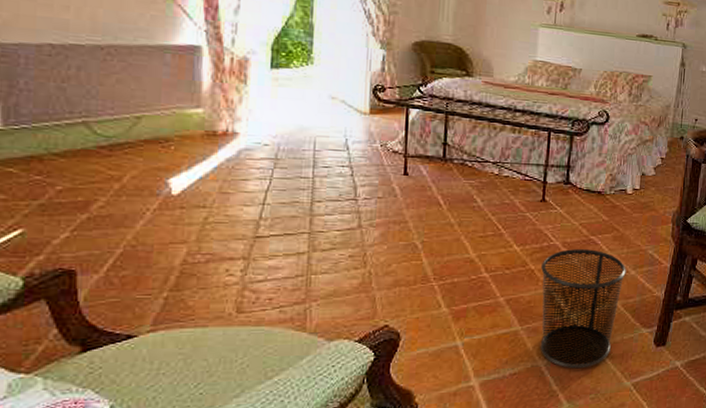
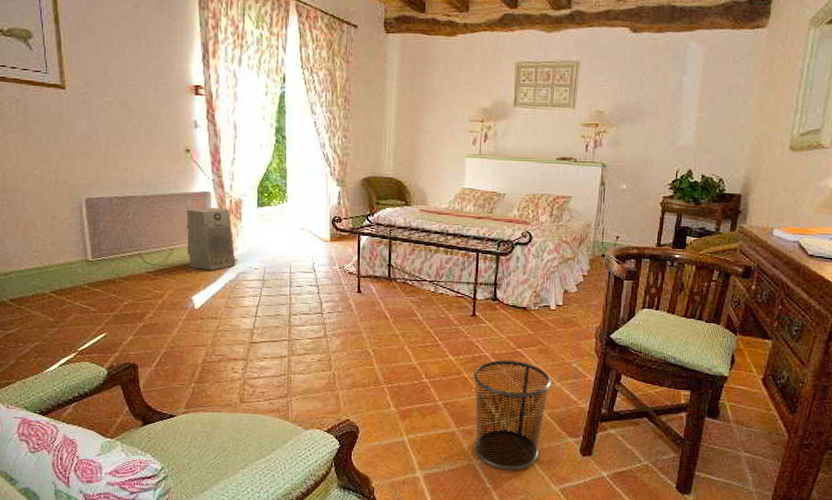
air purifier: none [161,64,237,146] -> present [186,207,236,270]

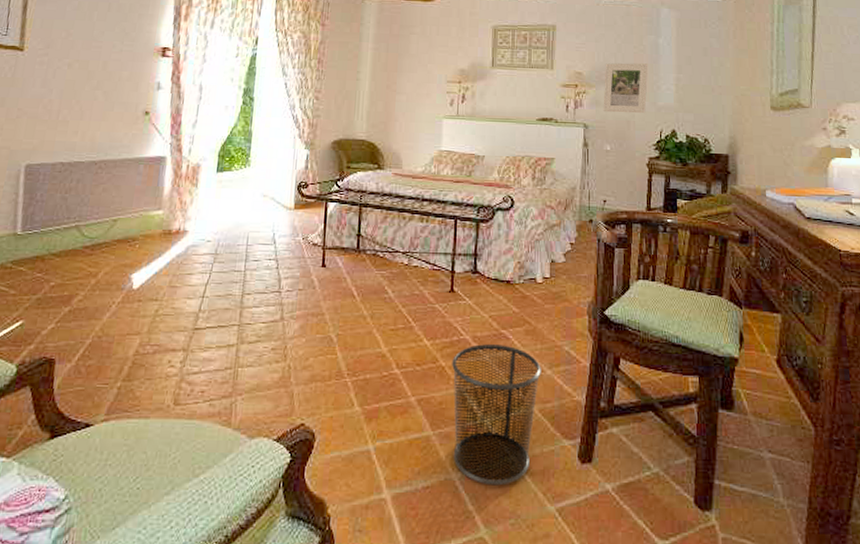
air purifier: present [186,207,236,270] -> none [131,173,187,244]
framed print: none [622,101,670,154] -> present [603,63,648,114]

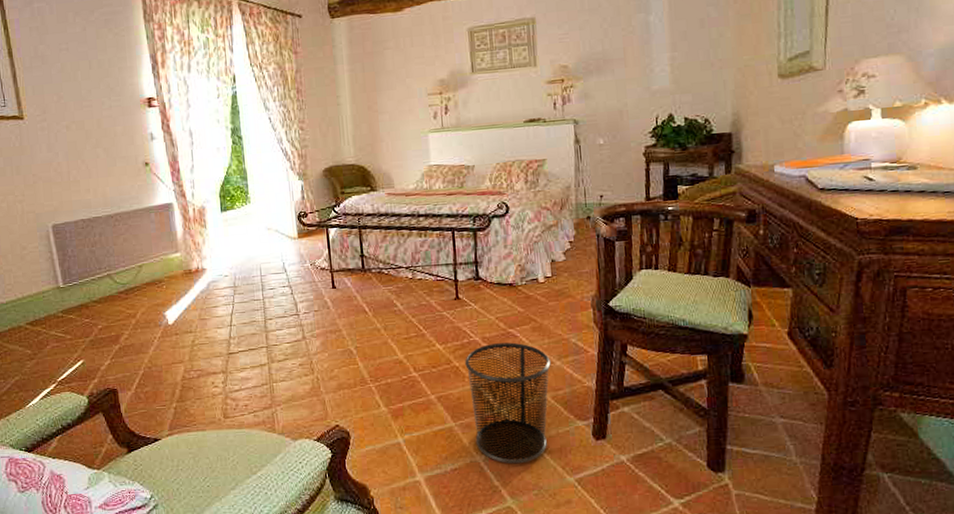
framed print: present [603,63,648,114] -> none [592,46,639,105]

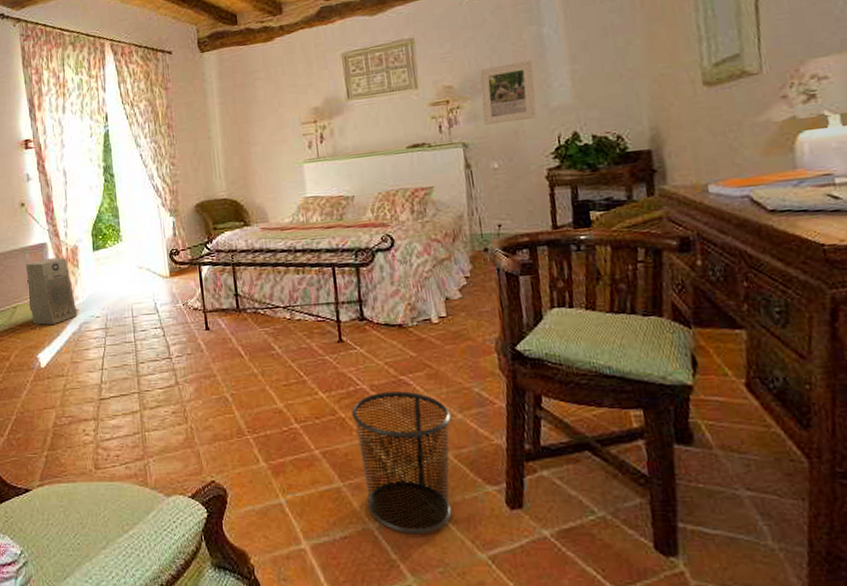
air purifier: none [150,217,205,284] -> present [25,257,77,325]
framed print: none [592,46,639,105] -> present [479,60,537,126]

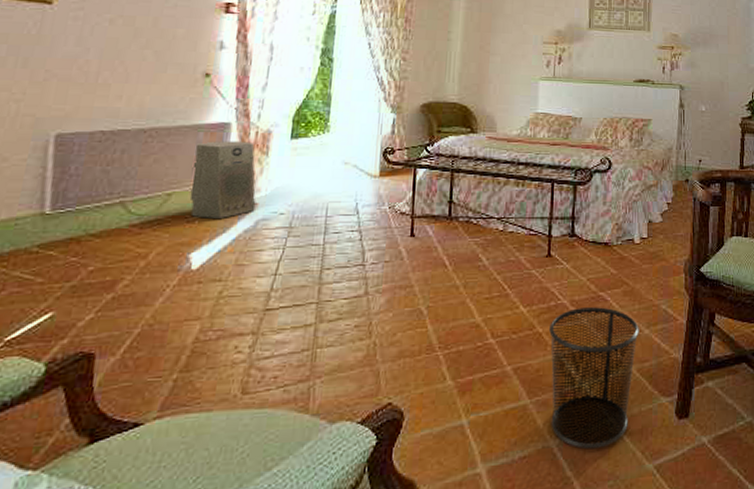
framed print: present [479,60,537,126] -> none [698,26,740,75]

